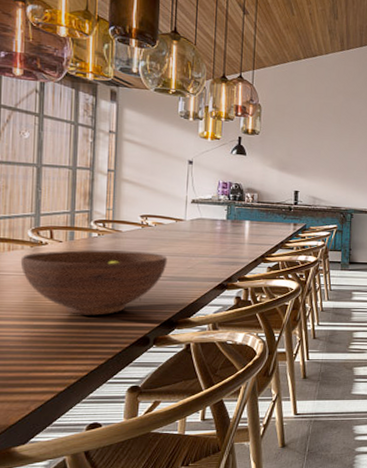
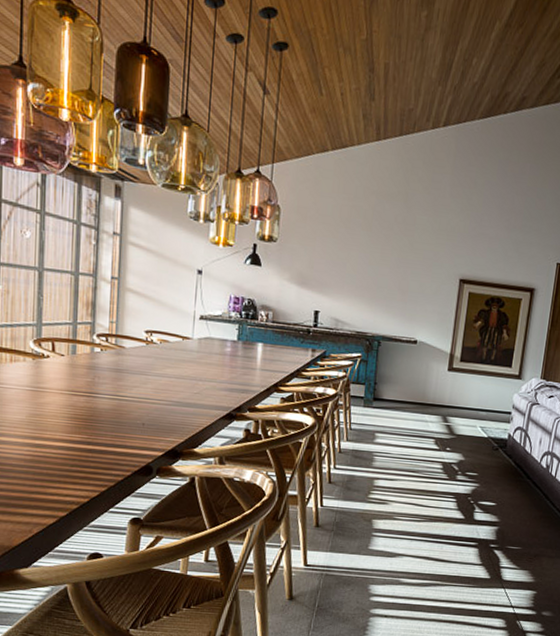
fruit bowl: present [20,250,168,315] -> none [22,365,173,439]

